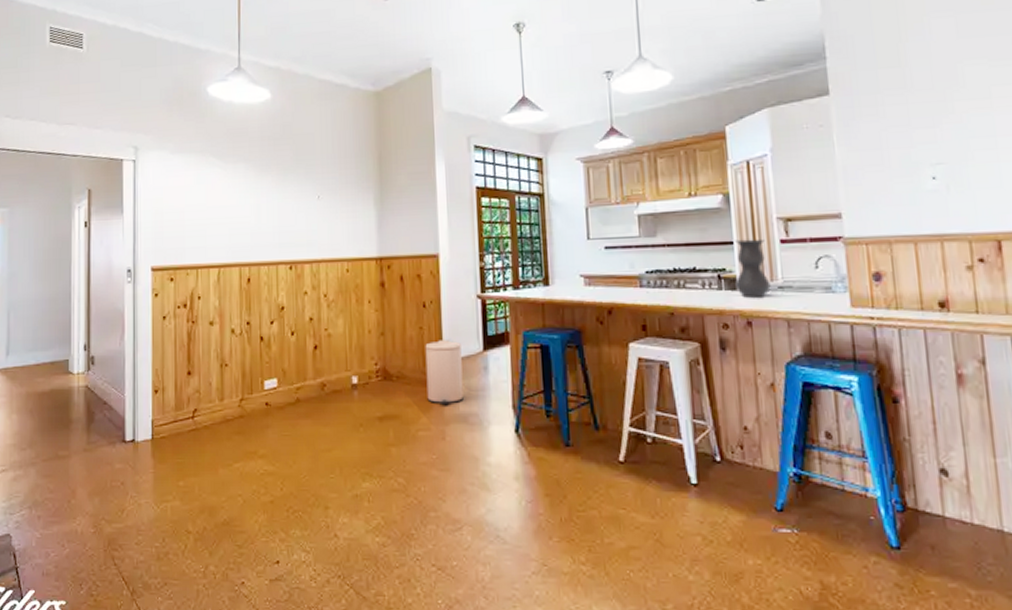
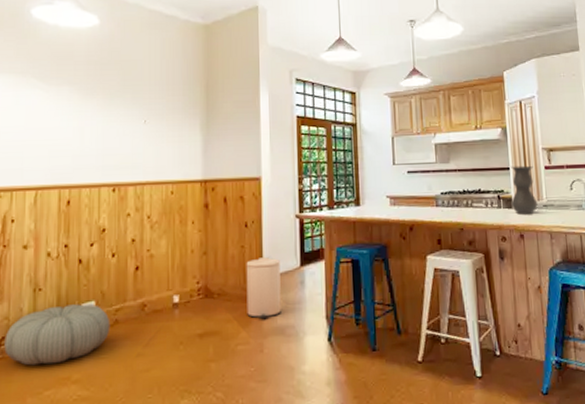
pouf: none [197,381,292,438] -> present [4,304,111,366]

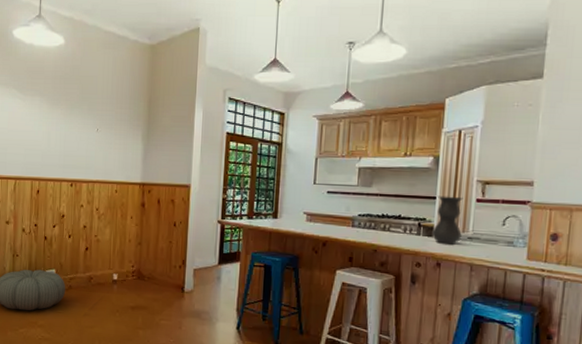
pedal bin: present [246,257,281,319] -> none [170,253,201,303]

